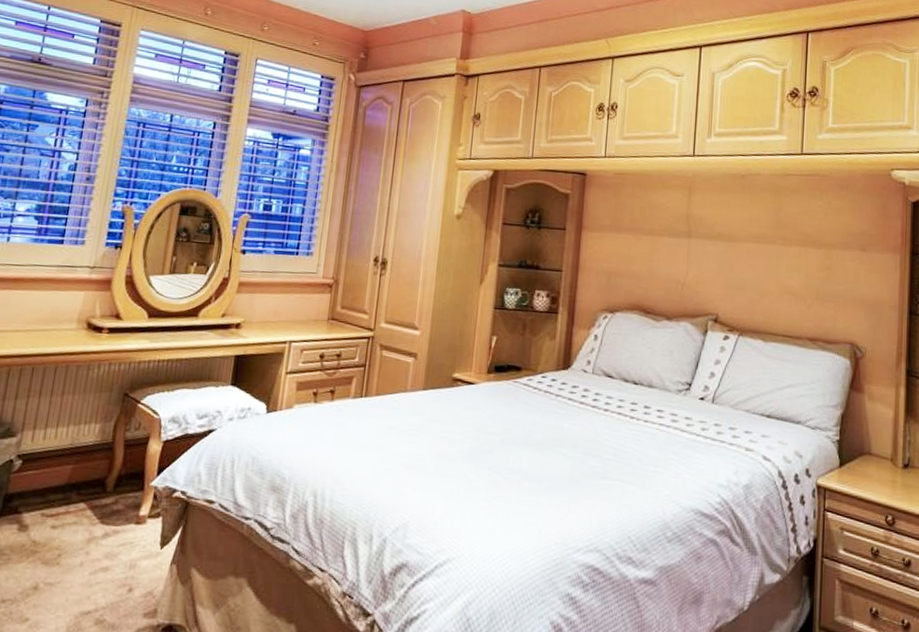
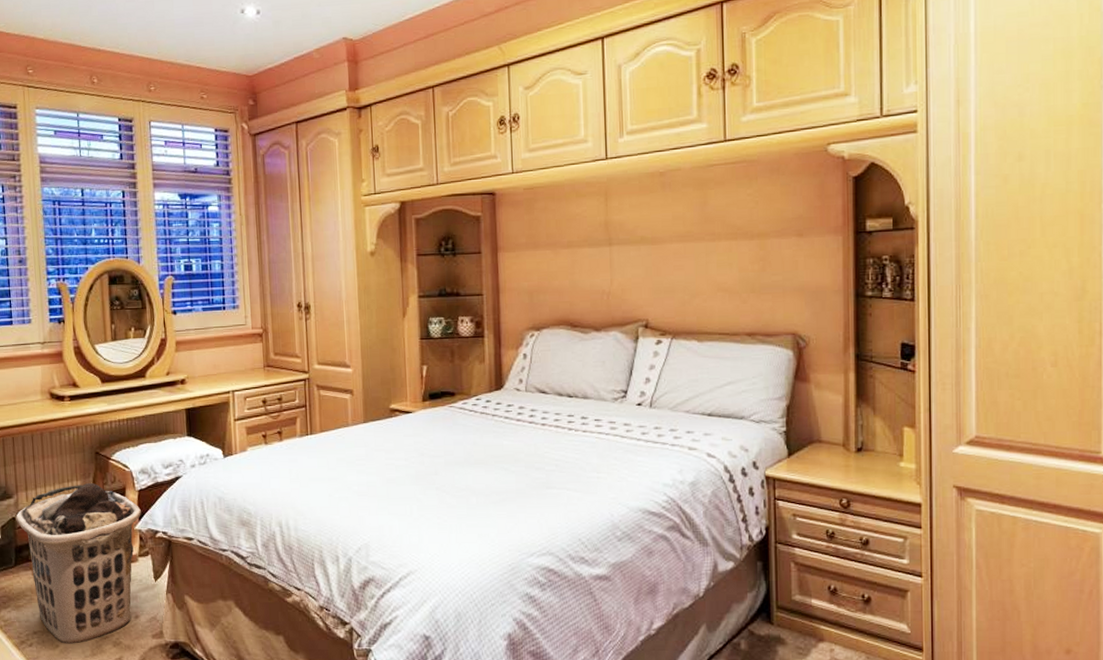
clothes hamper: none [13,427,162,619] -> present [16,482,141,644]

